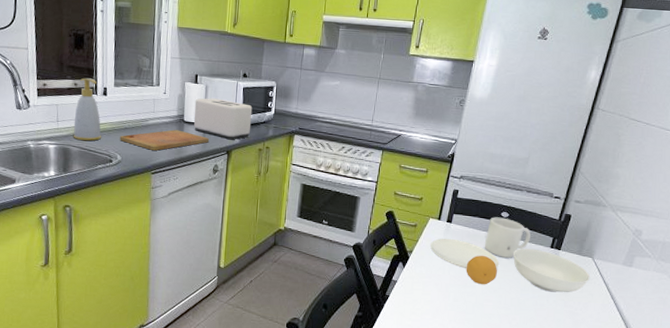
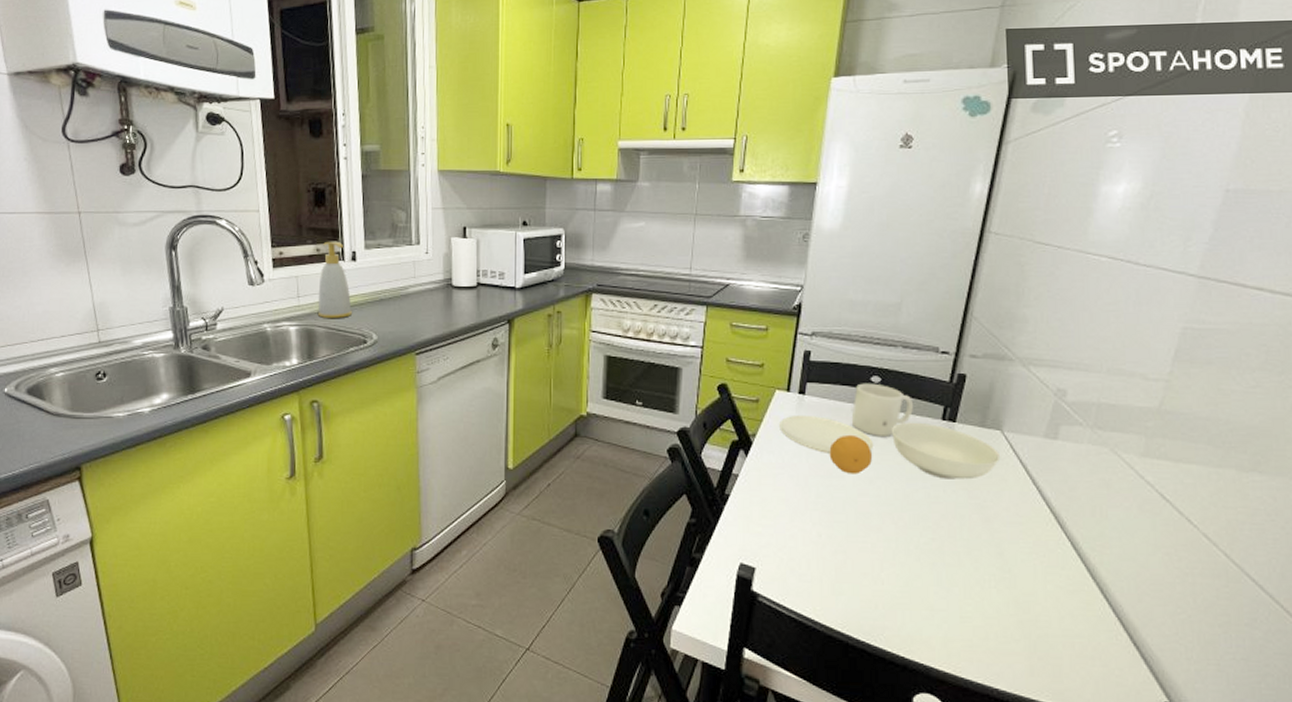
cutting board: present [119,129,210,151] -> none [374,297,486,325]
toaster: present [193,98,253,140] -> none [464,255,537,306]

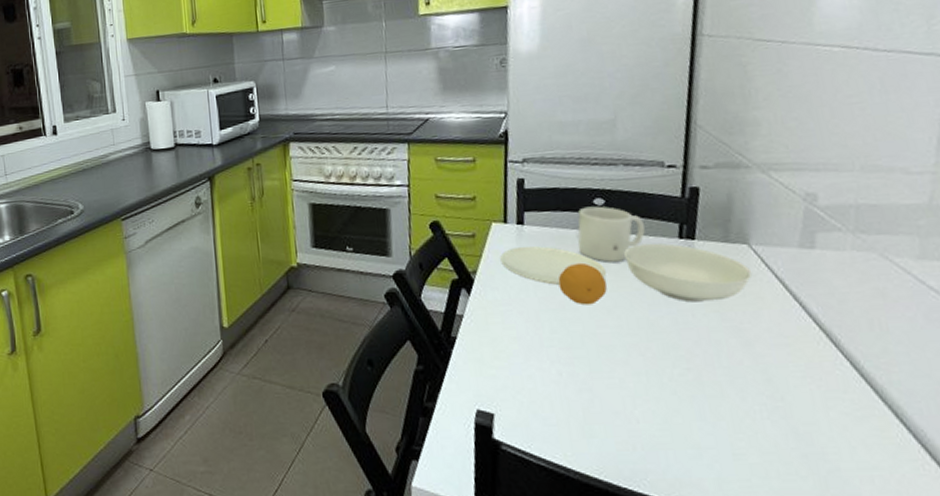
soap bottle: present [317,241,353,319] -> none [24,117,58,194]

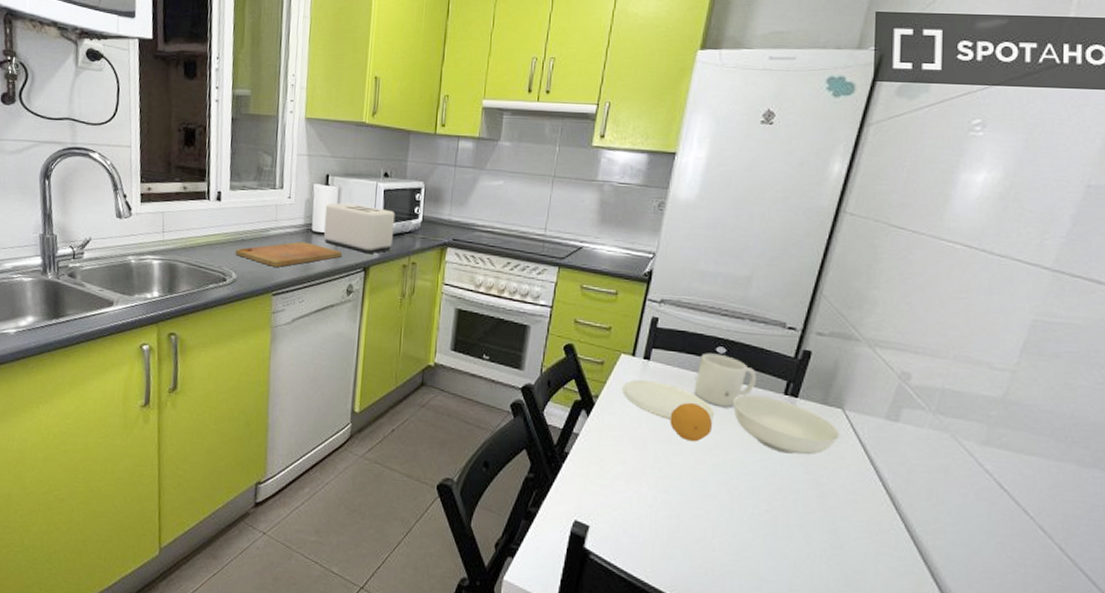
cutting board: none [78,161,185,192] -> present [235,241,343,267]
toaster: none [160,114,234,163] -> present [323,202,395,254]

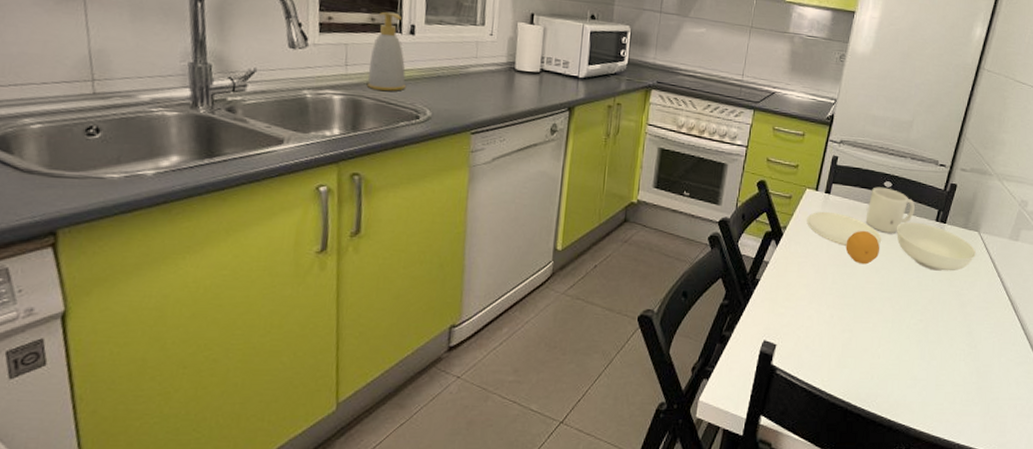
soap bottle: none [180,180,215,256] -> present [366,11,407,92]
cutting board: present [235,241,343,267] -> none [430,79,547,105]
toaster: present [323,202,395,254] -> none [527,42,602,94]

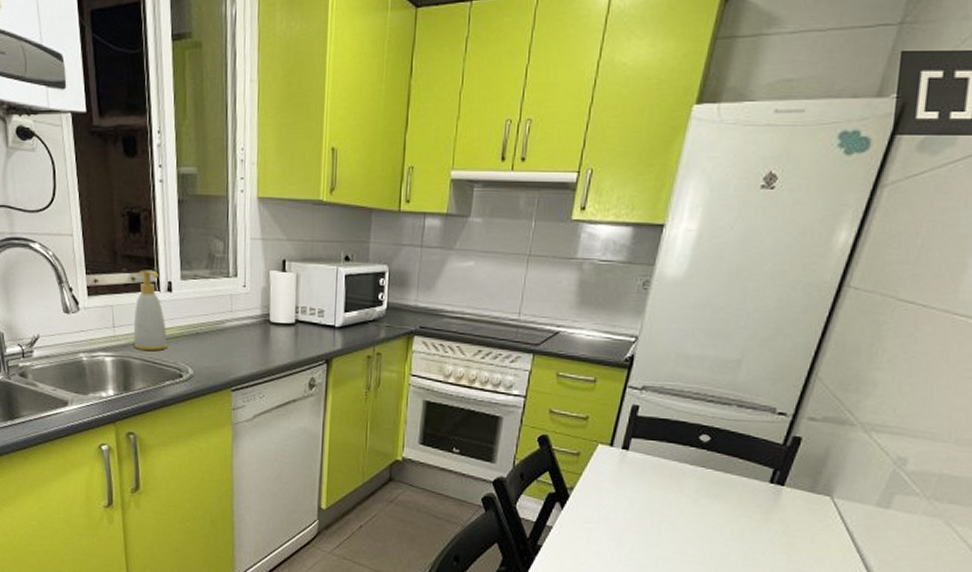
plate: present [807,211,882,246] -> none [599,470,696,510]
fruit: present [845,230,879,265] -> none [647,492,692,533]
mug: present [865,187,915,233] -> none [674,441,741,497]
bowl: present [896,221,977,272] -> none [715,483,827,544]

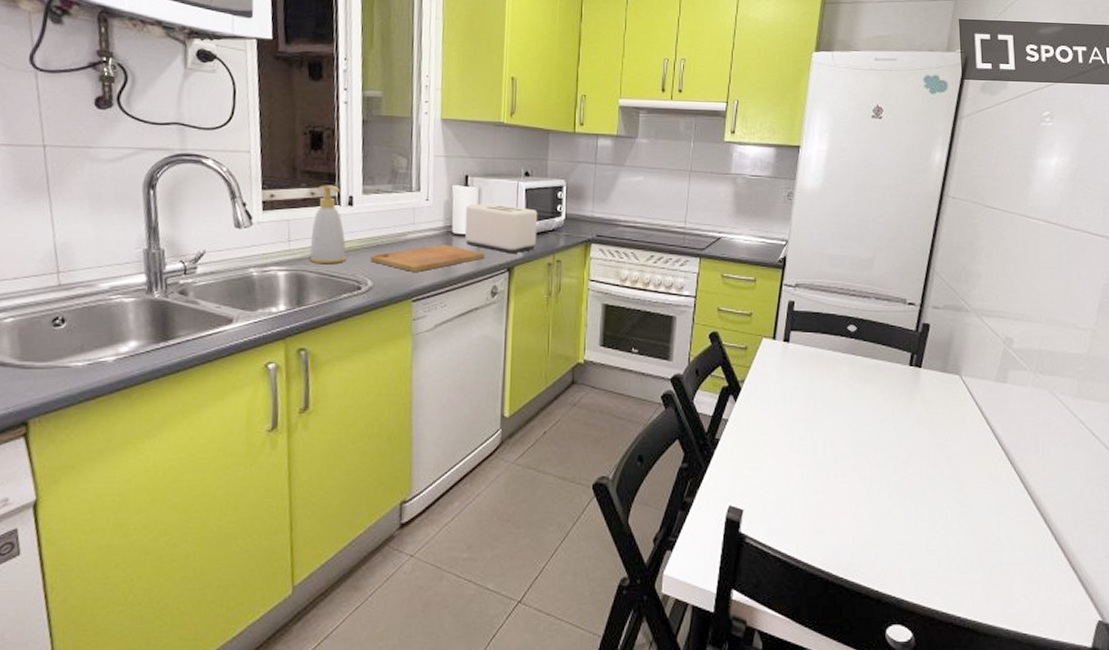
cutting board: none [190,333,303,361] -> present [370,244,486,272]
toaster: none [282,290,358,345] -> present [464,203,538,254]

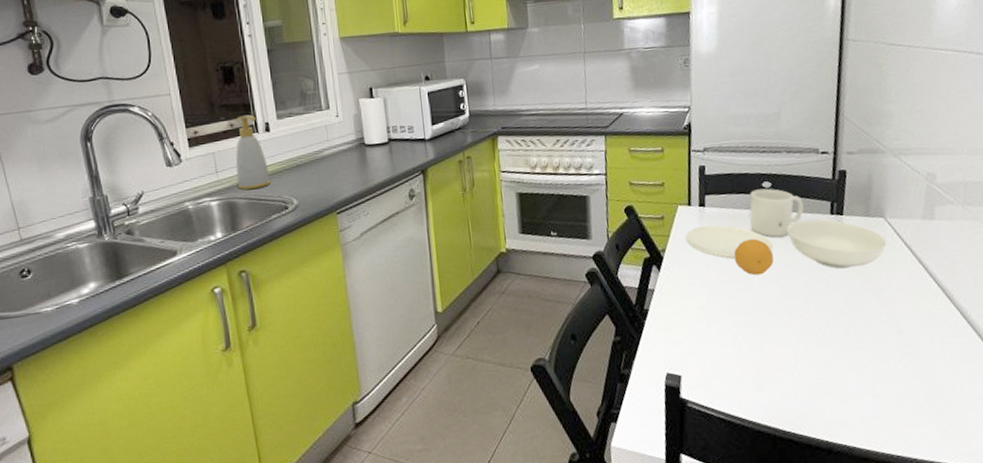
cutting board: present [370,244,486,272] -> none [292,156,399,186]
toaster: present [464,203,538,254] -> none [374,110,445,157]
plate: none [766,361,851,398] -> present [685,225,774,259]
fruit: none [811,380,849,418] -> present [733,238,774,276]
mug: none [830,331,884,381] -> present [749,188,804,237]
bowl: none [866,368,960,421] -> present [787,219,888,269]

